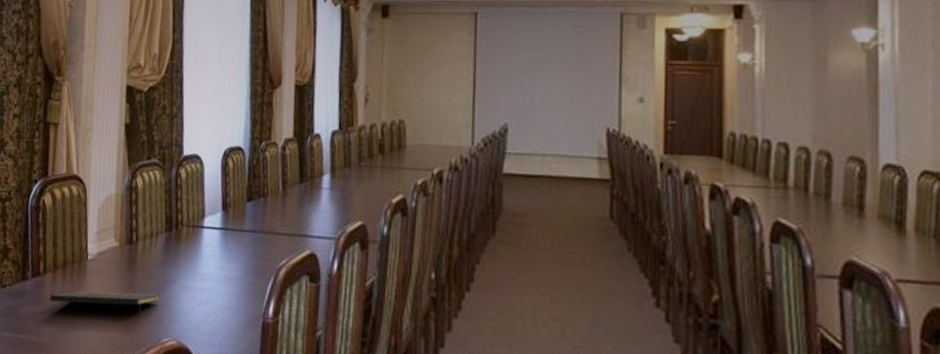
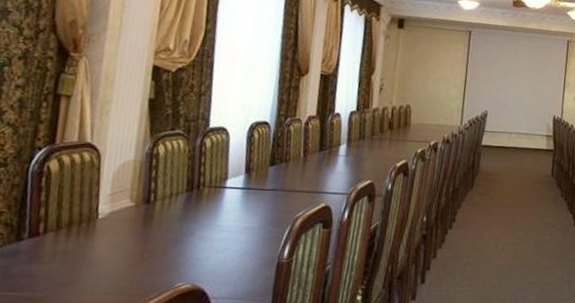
notepad: present [49,291,159,317] -> none [49,245,176,267]

